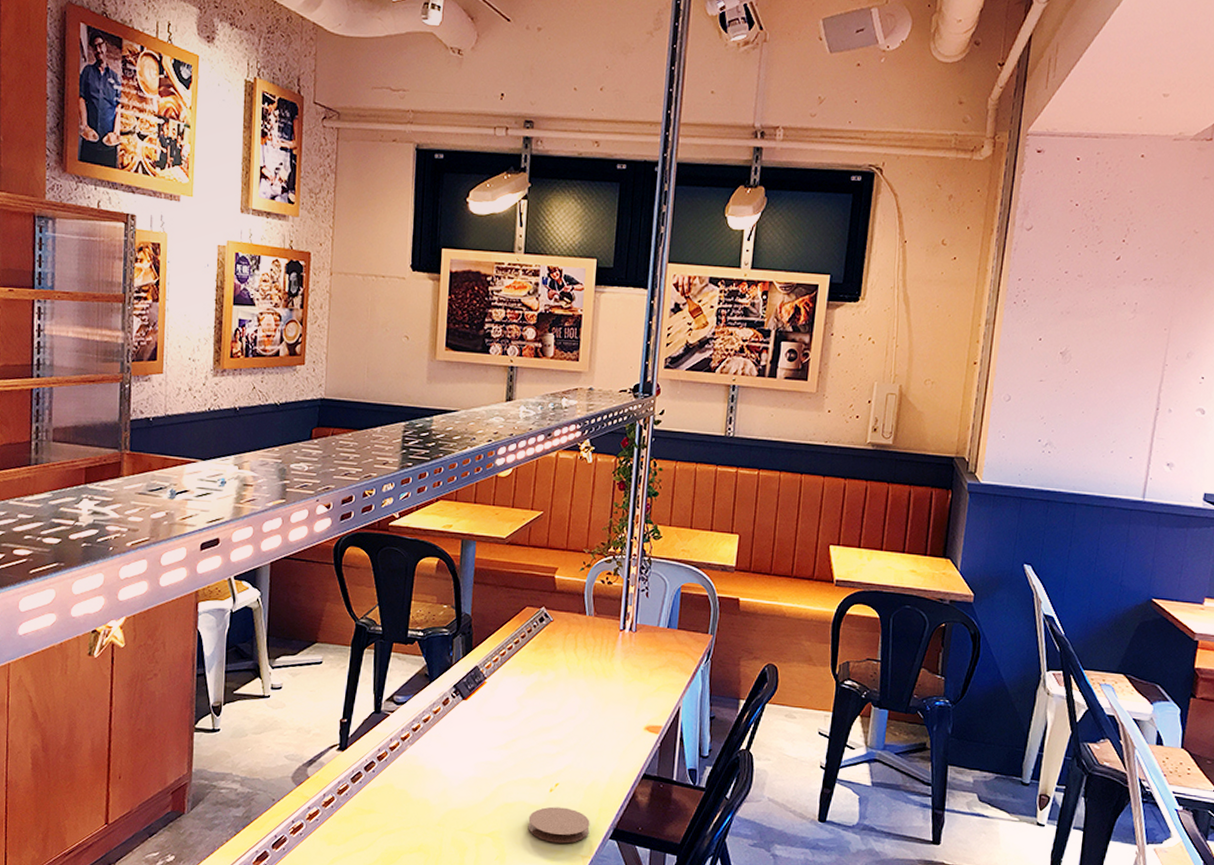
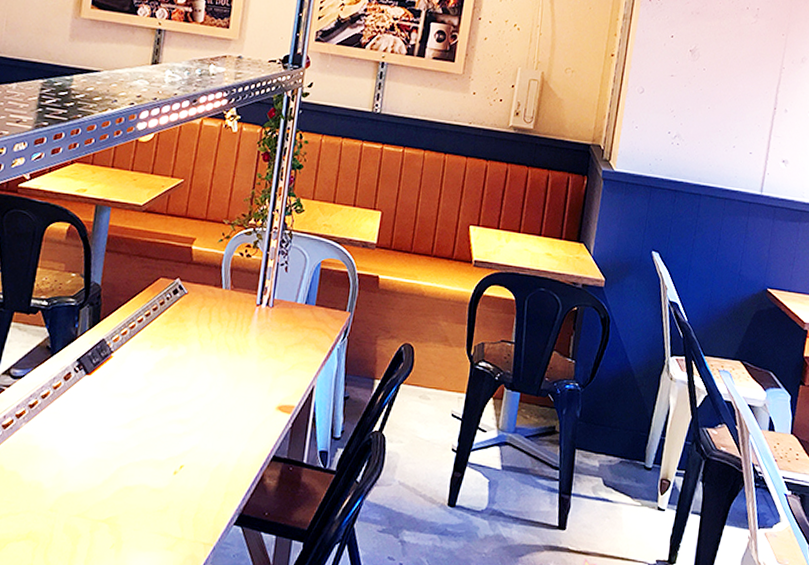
coaster: present [528,806,590,844] -> none [148,490,215,530]

